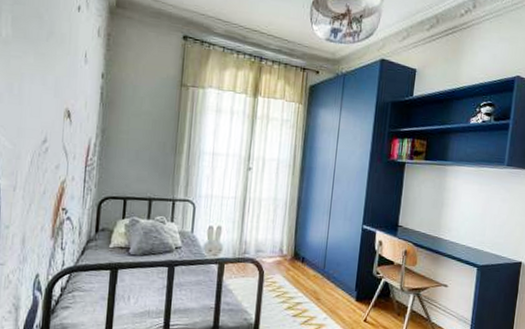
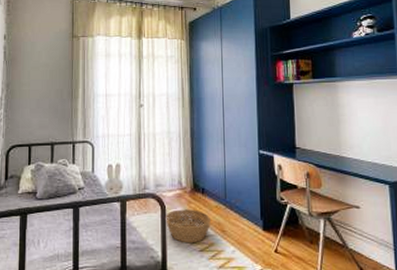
basket: none [262,275,308,309] -> present [166,209,212,244]

